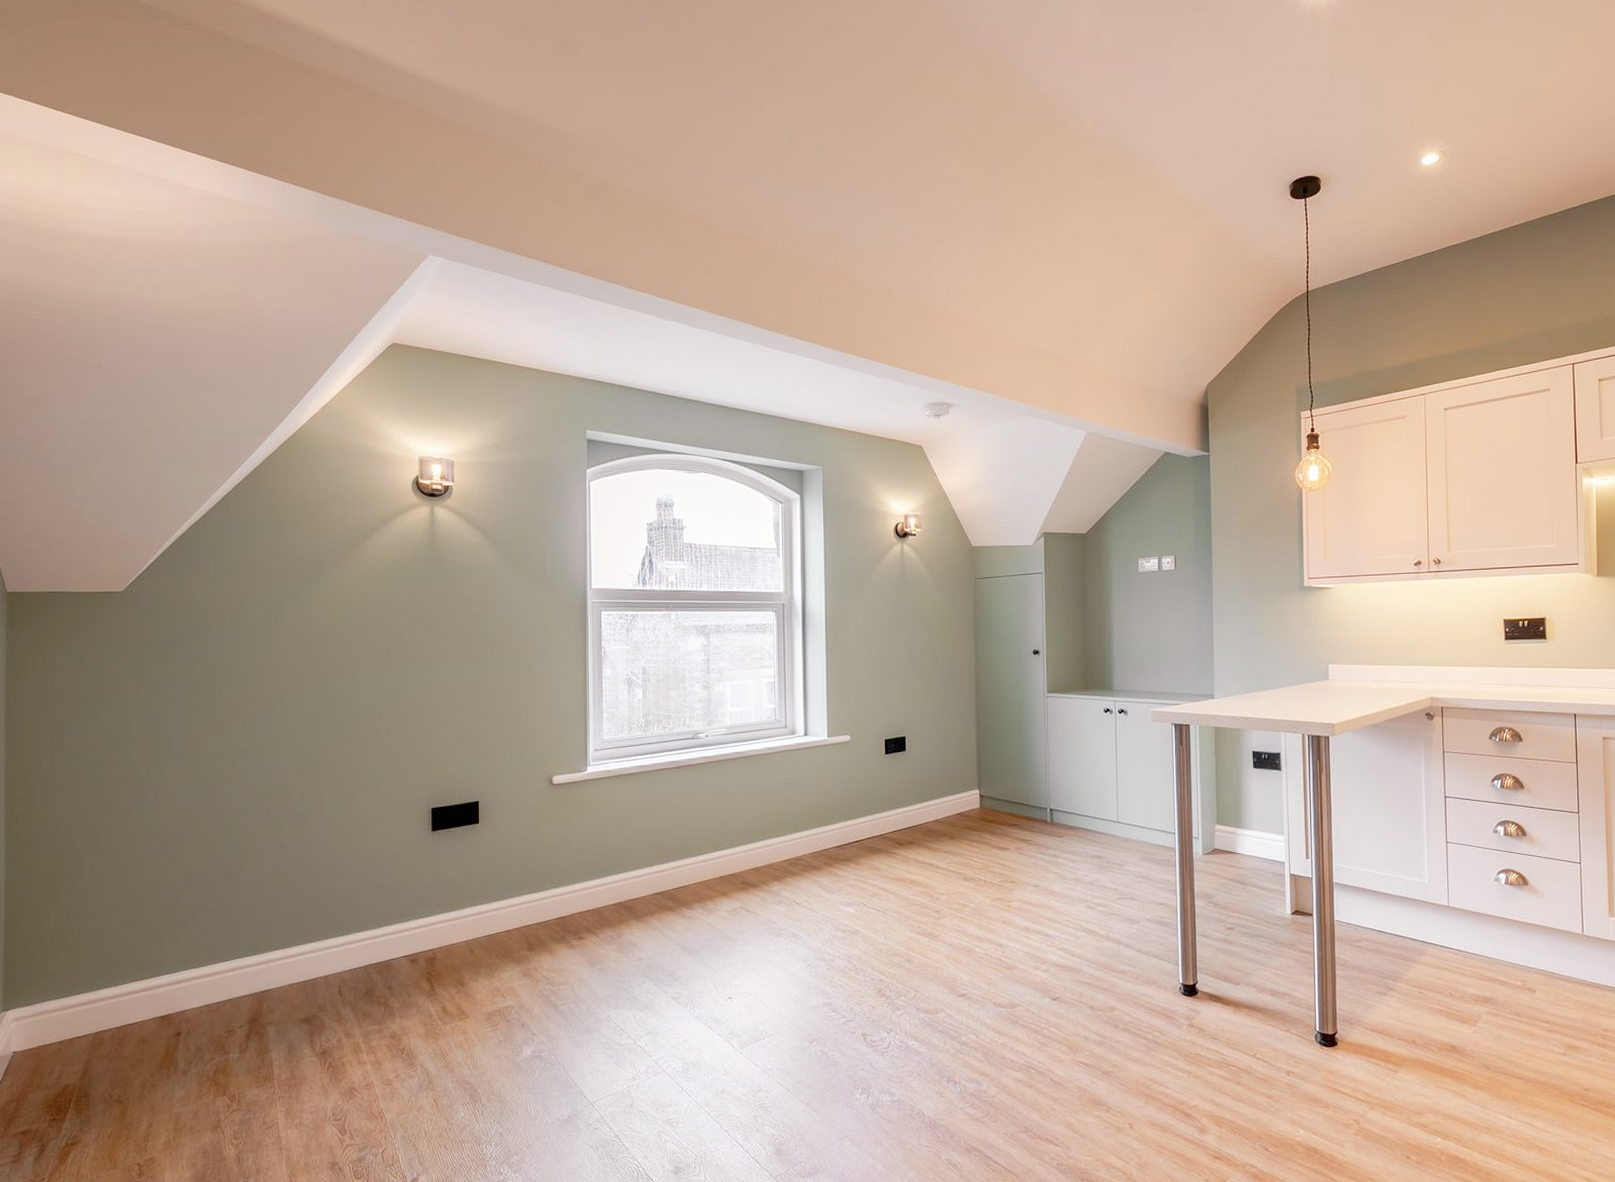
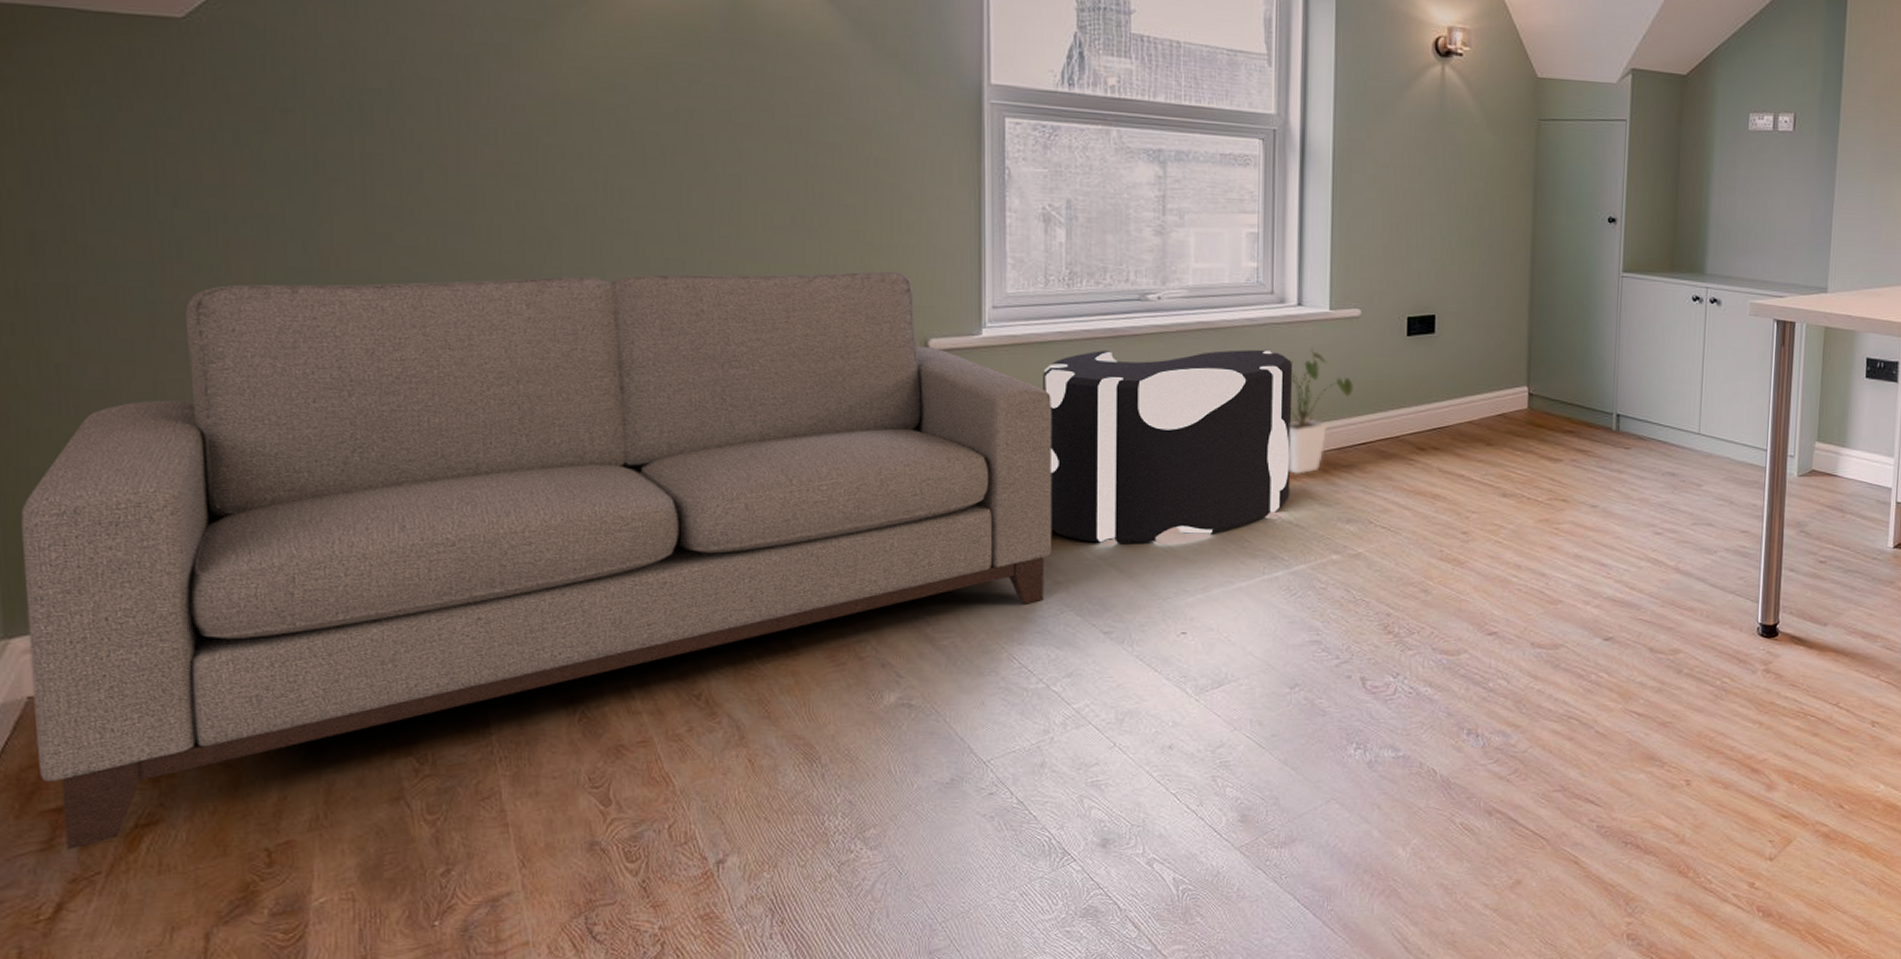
sofa: none [16,728,636,1162] -> present [20,270,1053,850]
trash can: none [629,771,804,927] -> present [1043,349,1293,543]
house plant: none [799,768,847,868] -> present [1289,348,1353,474]

